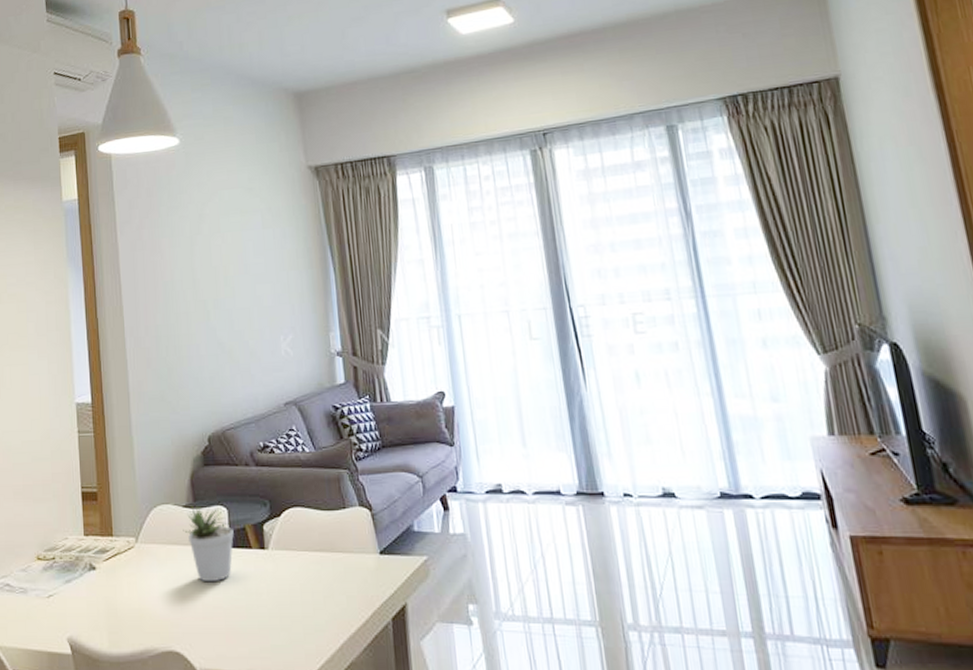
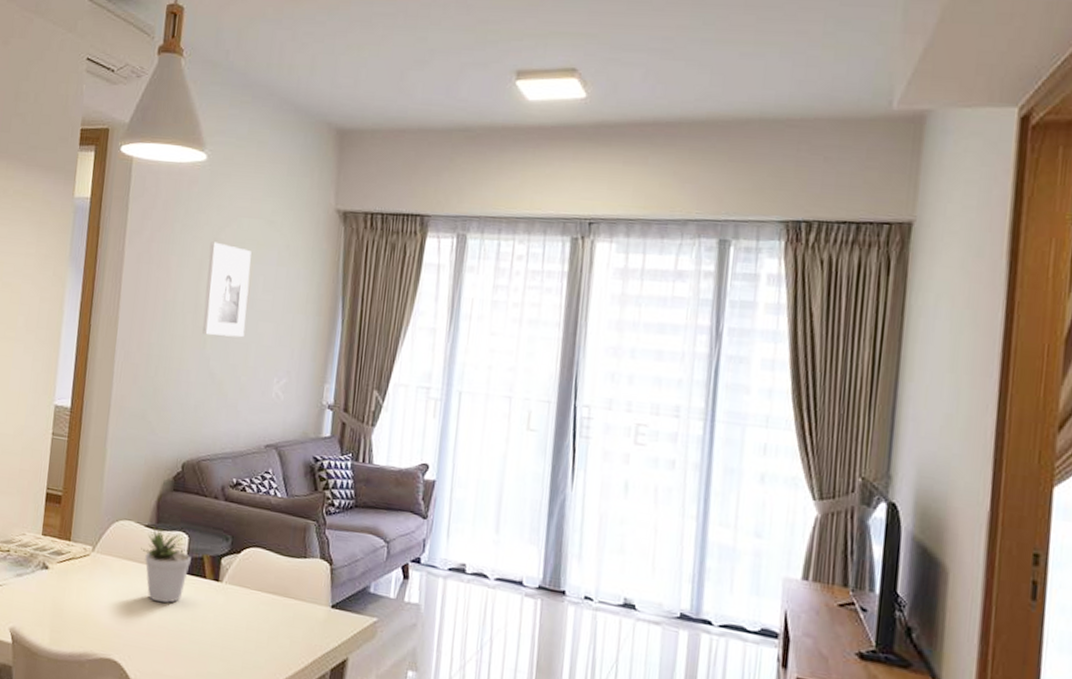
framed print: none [197,217,245,308] -> present [202,242,252,338]

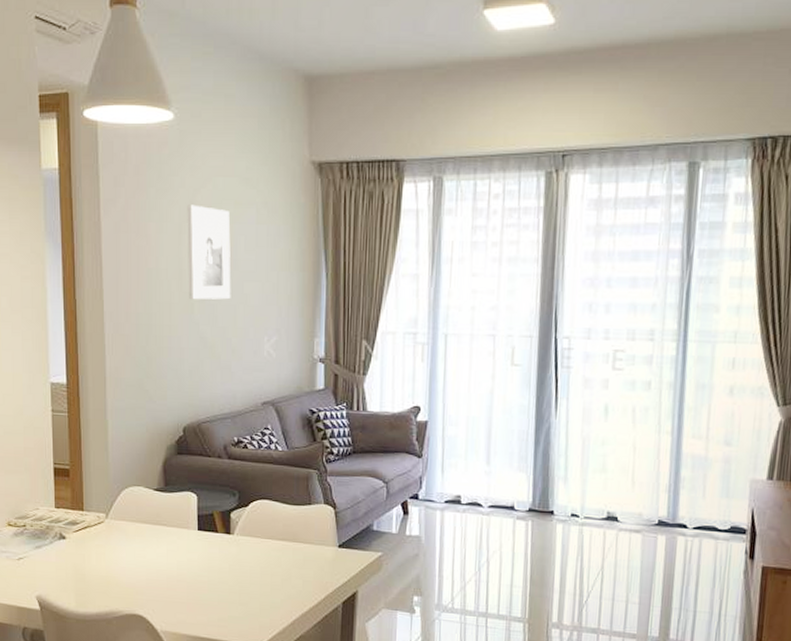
potted plant: present [141,526,191,603] -> none [152,489,202,559]

